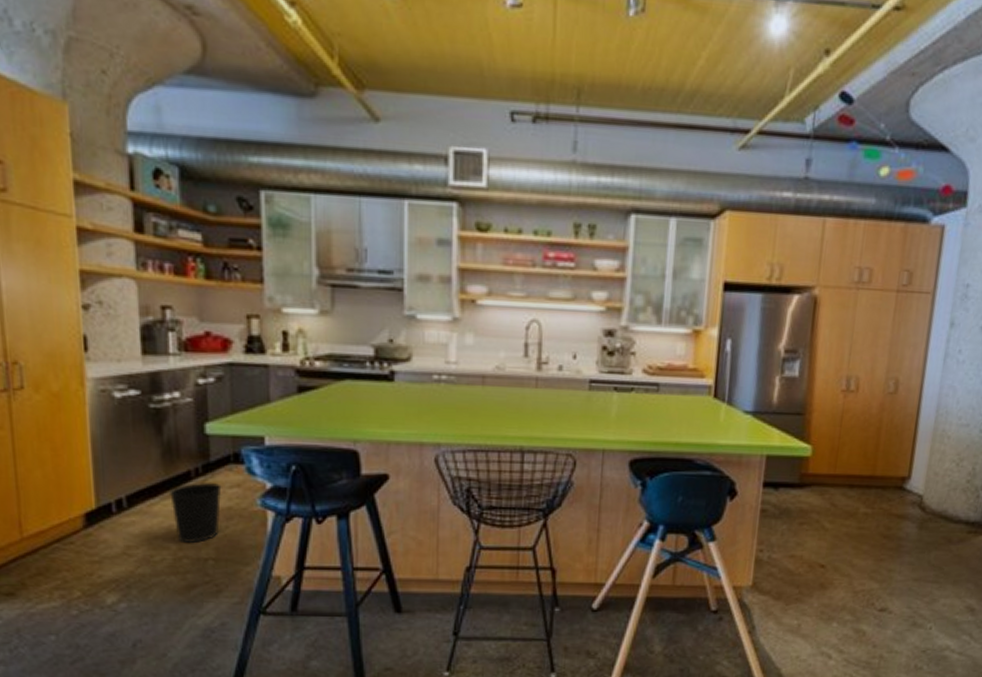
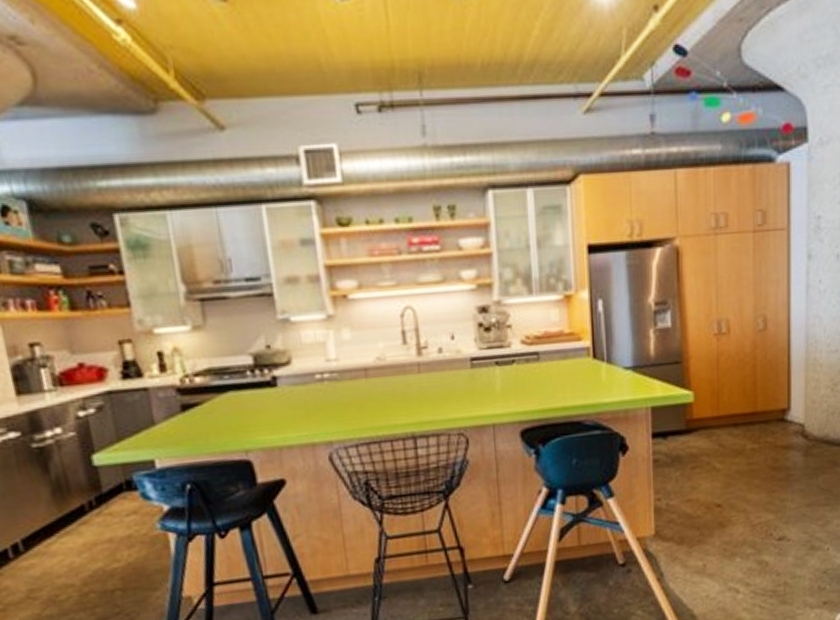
wastebasket: present [170,483,222,544] -> none [66,513,122,578]

